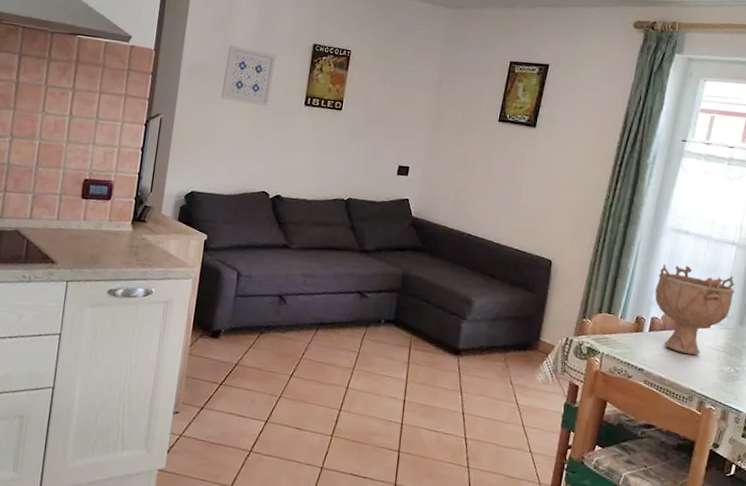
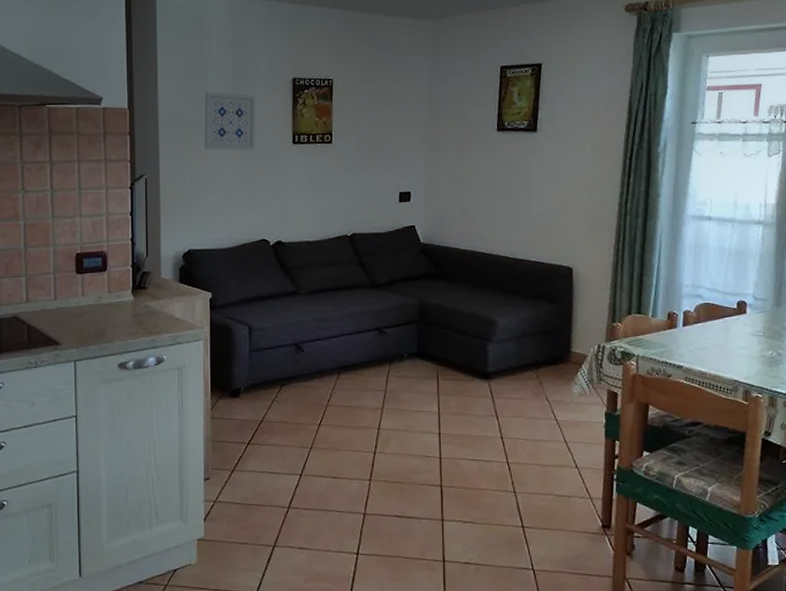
decorative bowl: present [655,263,735,356] -> none [684,252,768,345]

